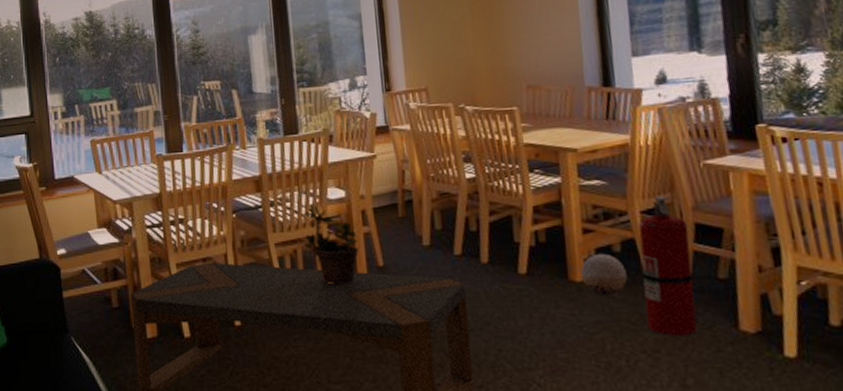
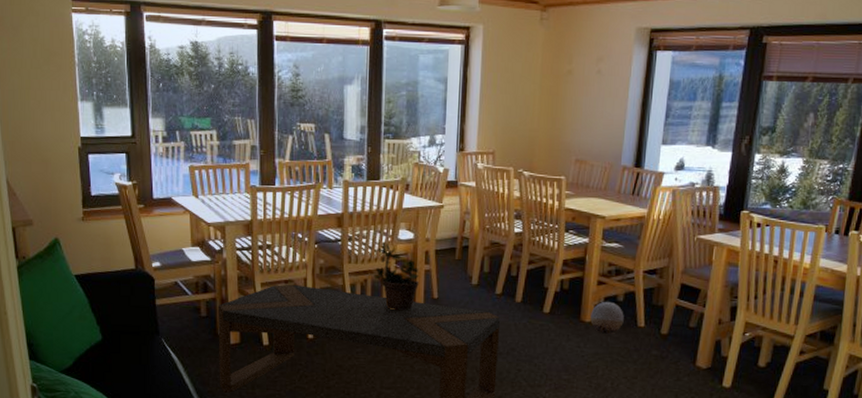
fire extinguisher: present [638,195,697,336] -> none [631,259,676,368]

